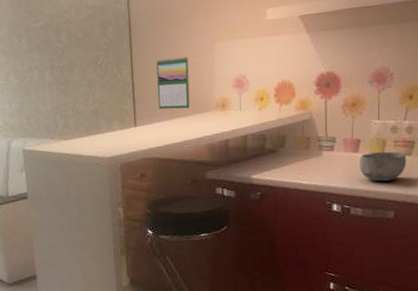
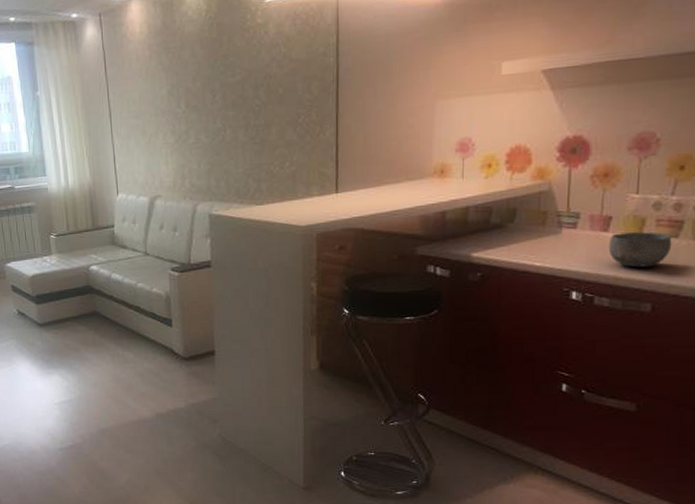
calendar: present [156,56,191,110] -> none [364,116,404,175]

